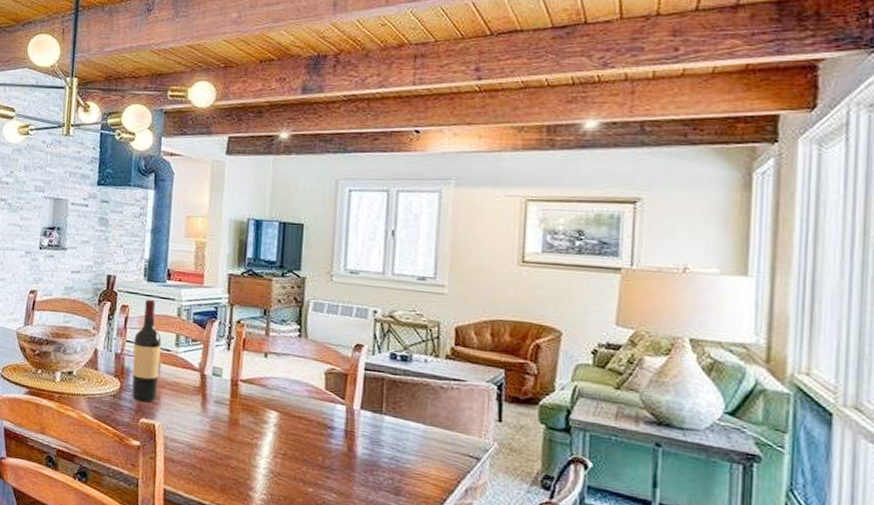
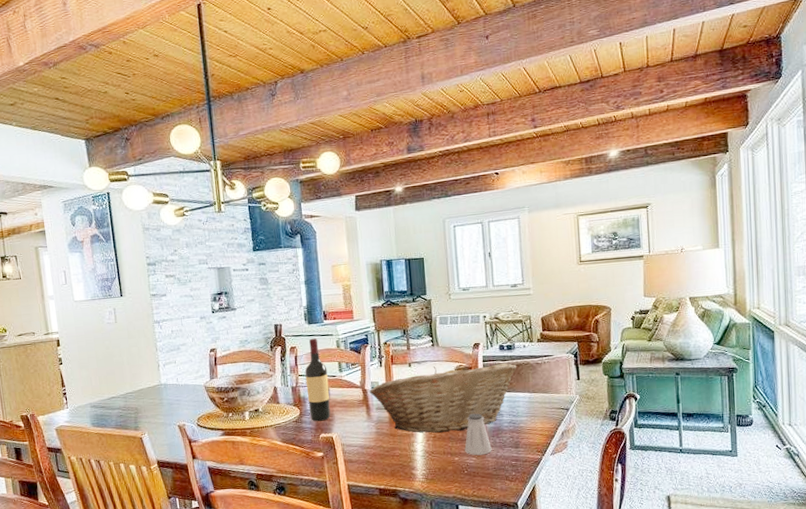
fruit basket: none [209,363,412,455] -> present [369,362,517,433]
saltshaker: none [323,435,361,494] -> present [465,413,492,456]

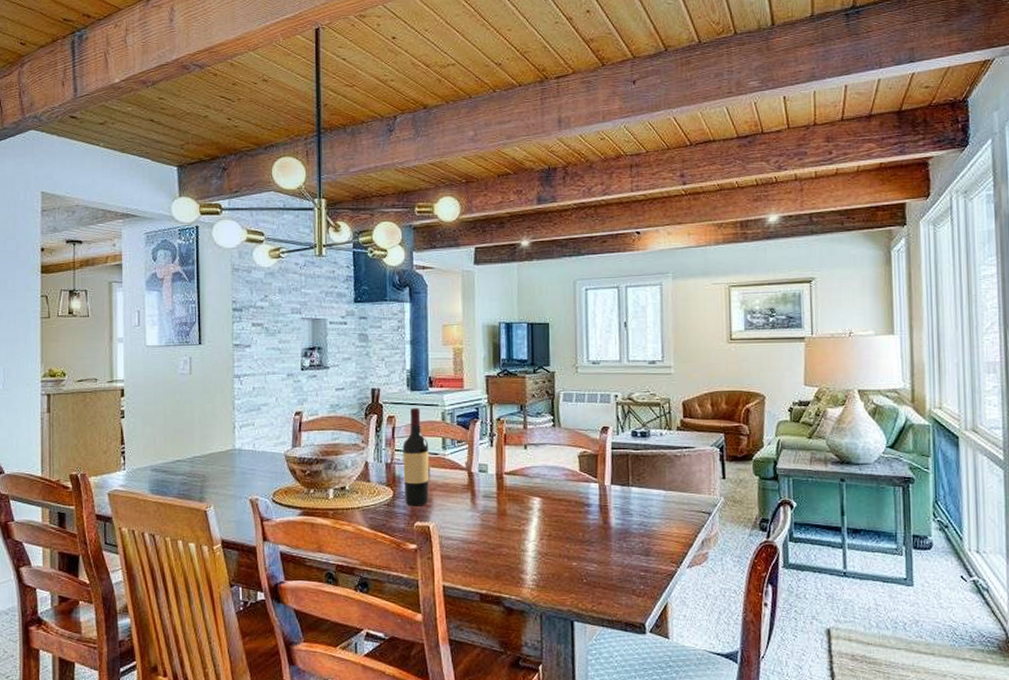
fruit basket: present [369,362,517,433] -> none [476,451,652,531]
saltshaker: present [465,413,492,456] -> none [585,510,617,562]

